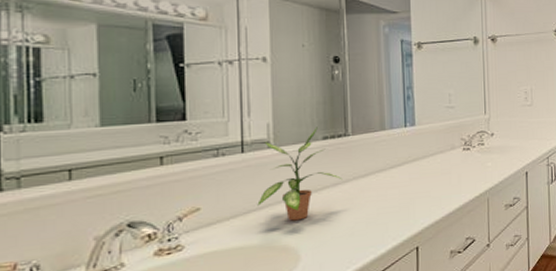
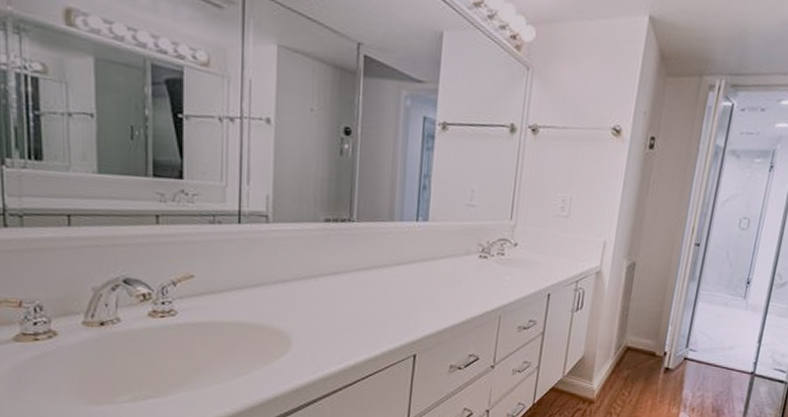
potted plant: present [257,127,343,221] -> none [251,206,342,305]

